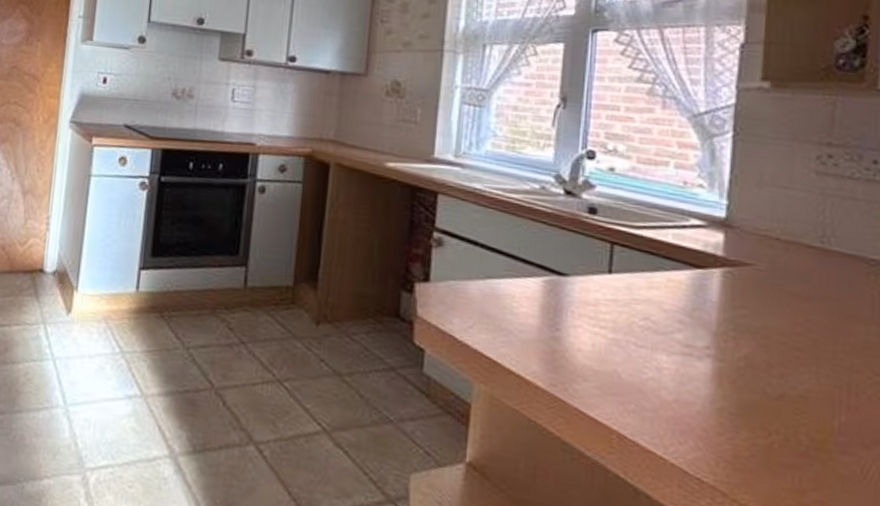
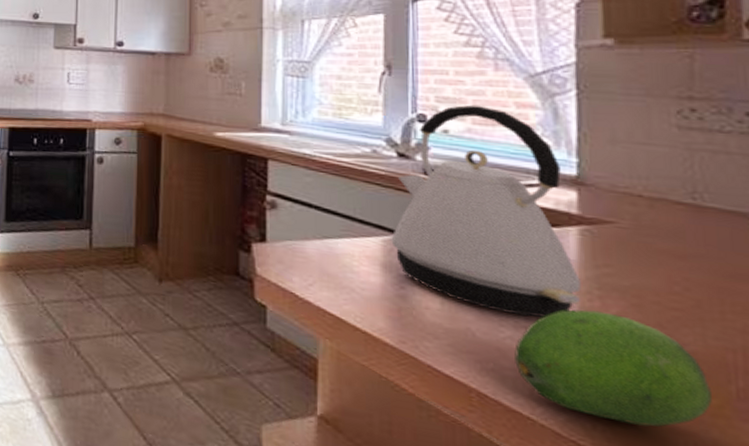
kettle: none [551,142,719,359] -> present [391,104,581,318]
fruit: none [654,350,819,462] -> present [514,309,713,427]

